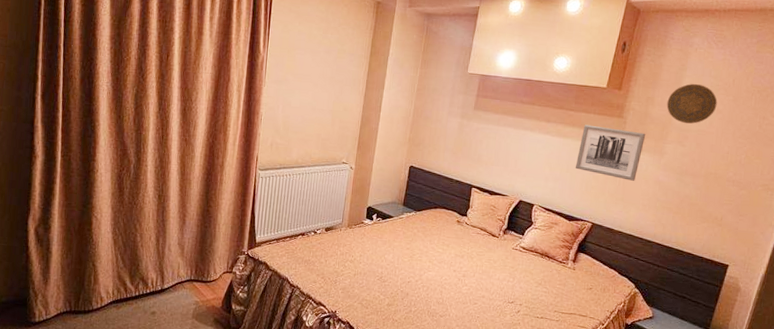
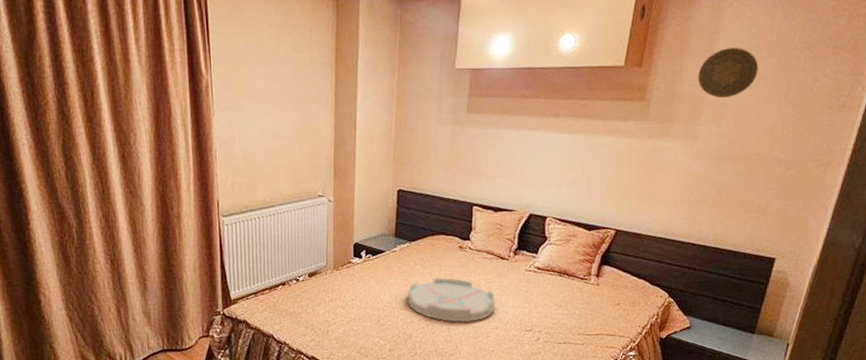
serving tray: none [407,245,485,289] -> present [407,277,496,323]
wall art: present [575,124,646,181] -> none [592,114,674,175]

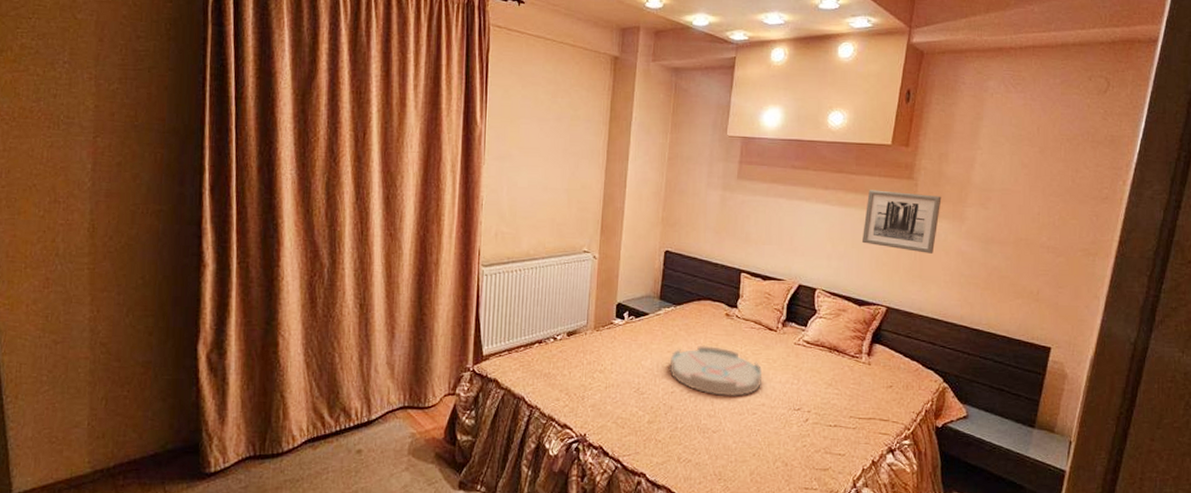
wall art: none [592,114,674,175] -> present [861,189,942,254]
decorative plate: present [697,48,759,98] -> none [963,135,1021,182]

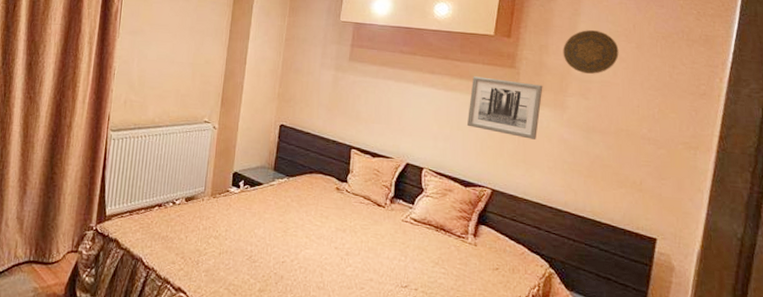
serving tray: present [669,345,763,398] -> none [281,217,371,271]
decorative plate: none [963,135,1021,182] -> present [563,30,619,74]

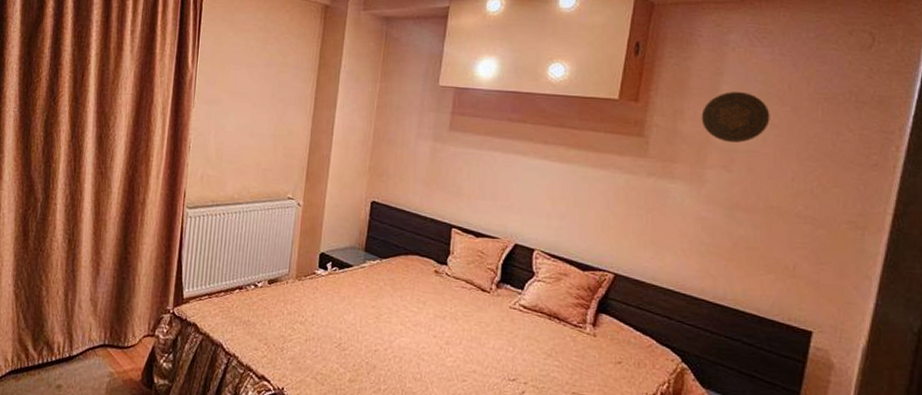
wall art: present [466,76,543,140] -> none [585,146,677,218]

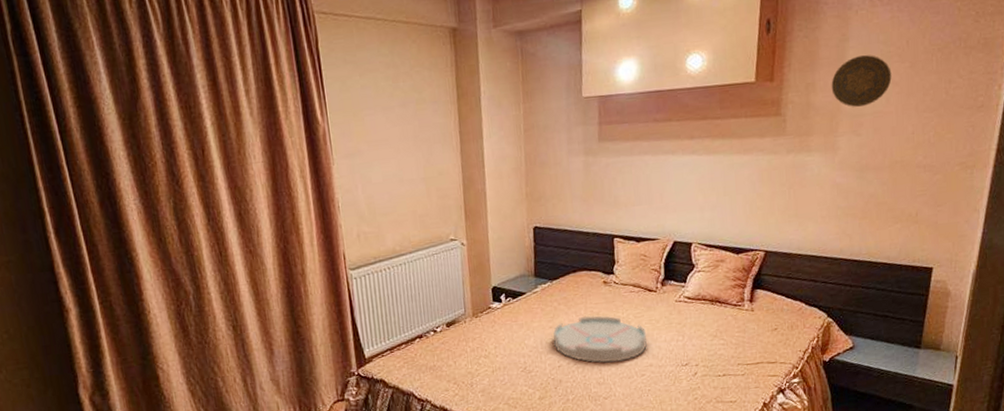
serving tray: none [373,302,474,361] -> present [553,315,647,364]

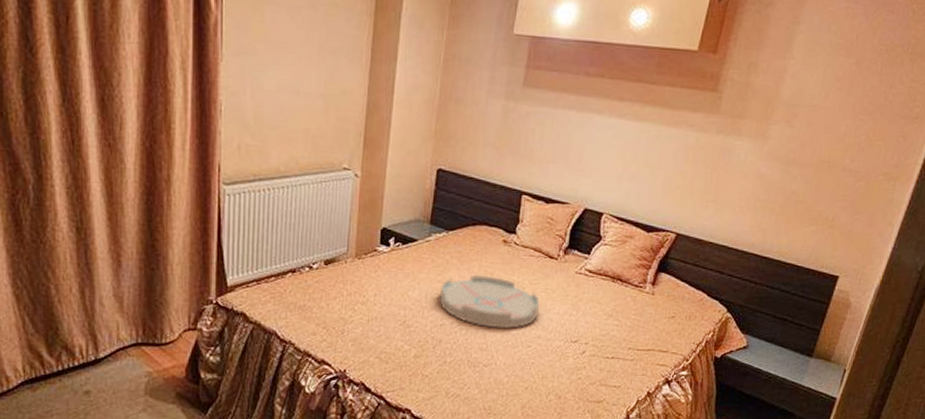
decorative plate: present [831,55,892,107] -> none [773,42,836,97]

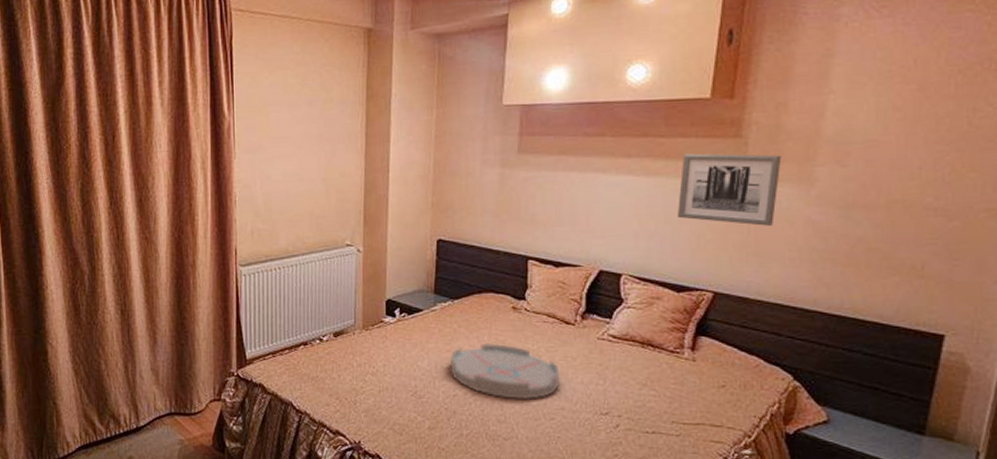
wall art: none [655,102,746,176] -> present [676,153,782,226]

